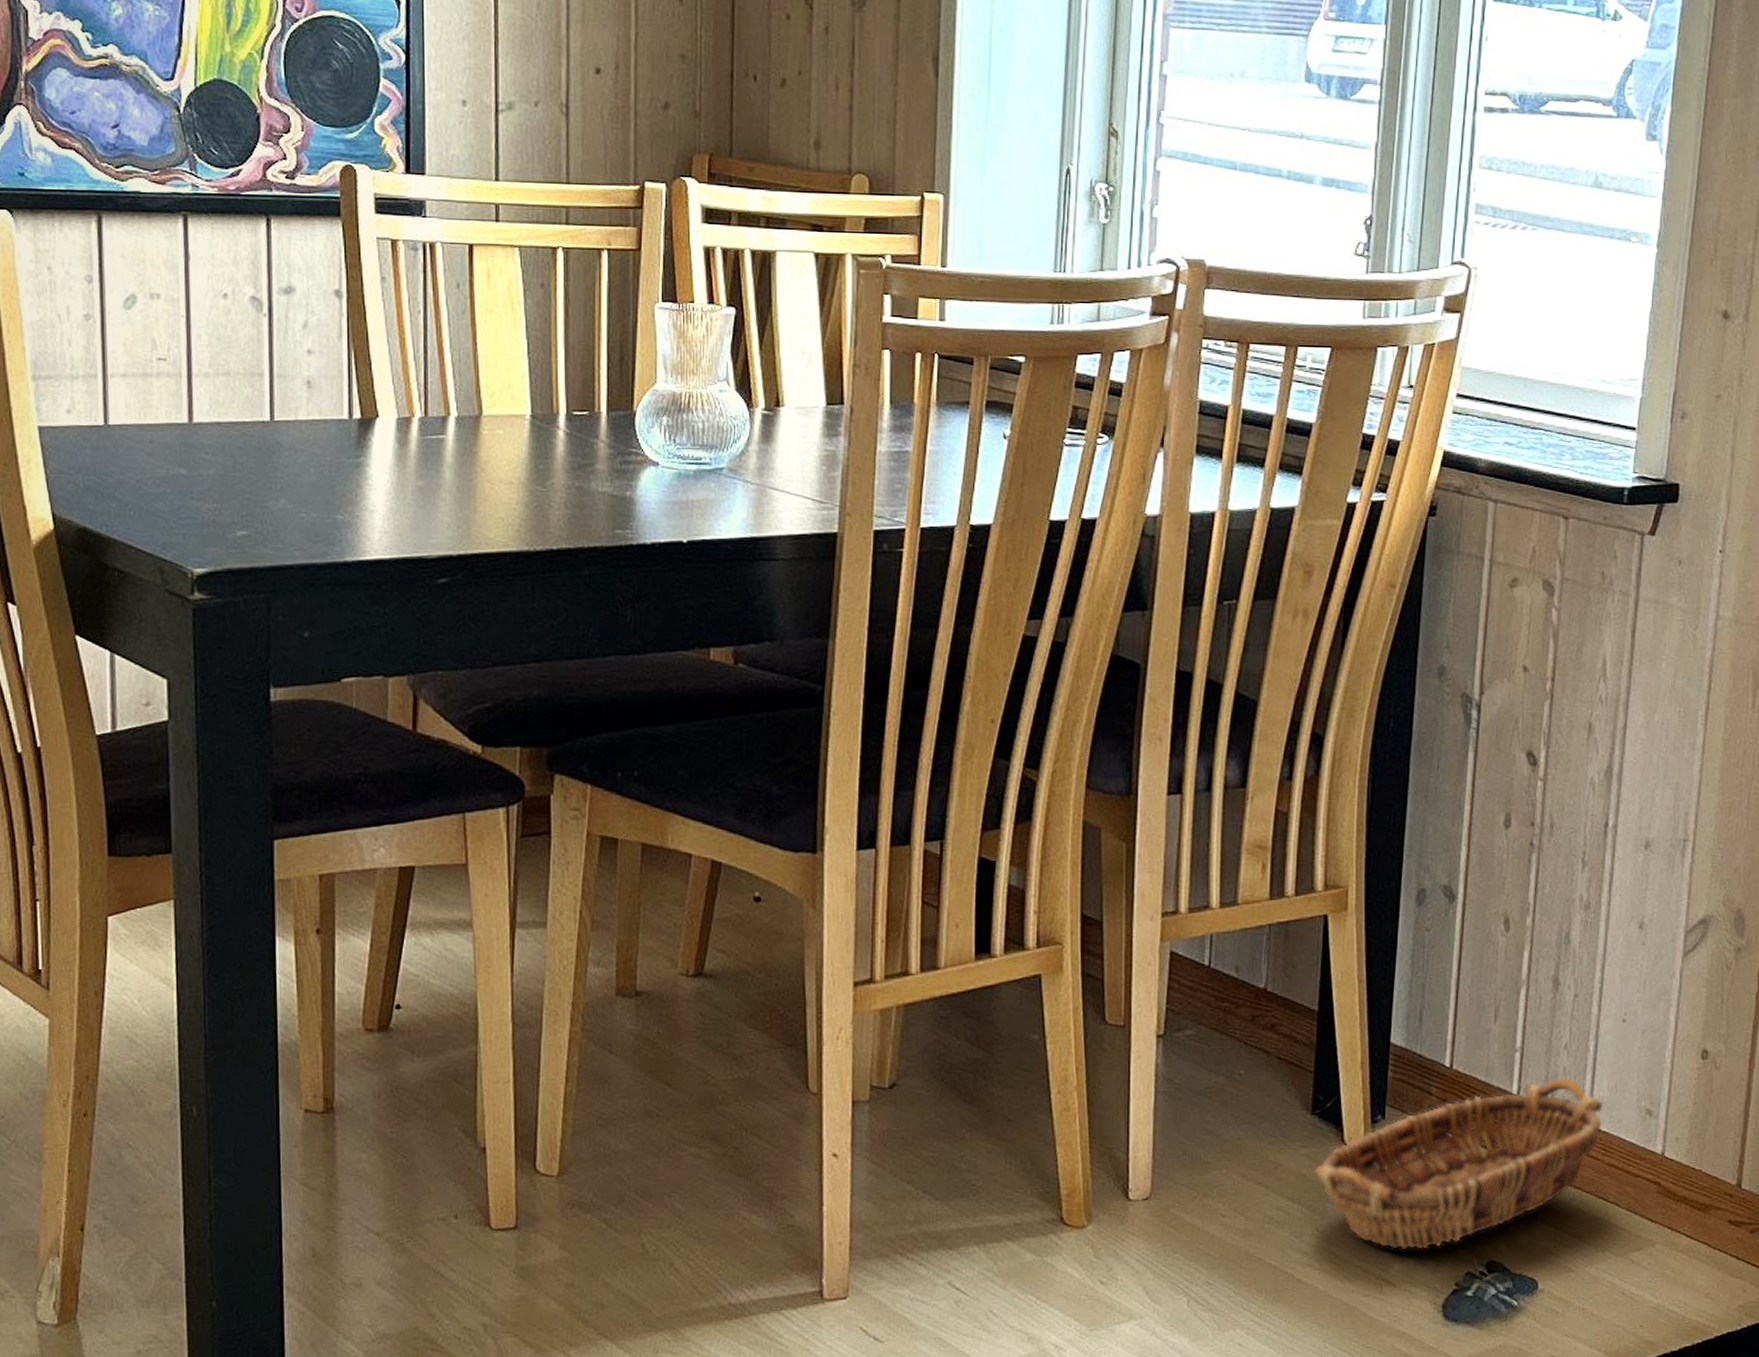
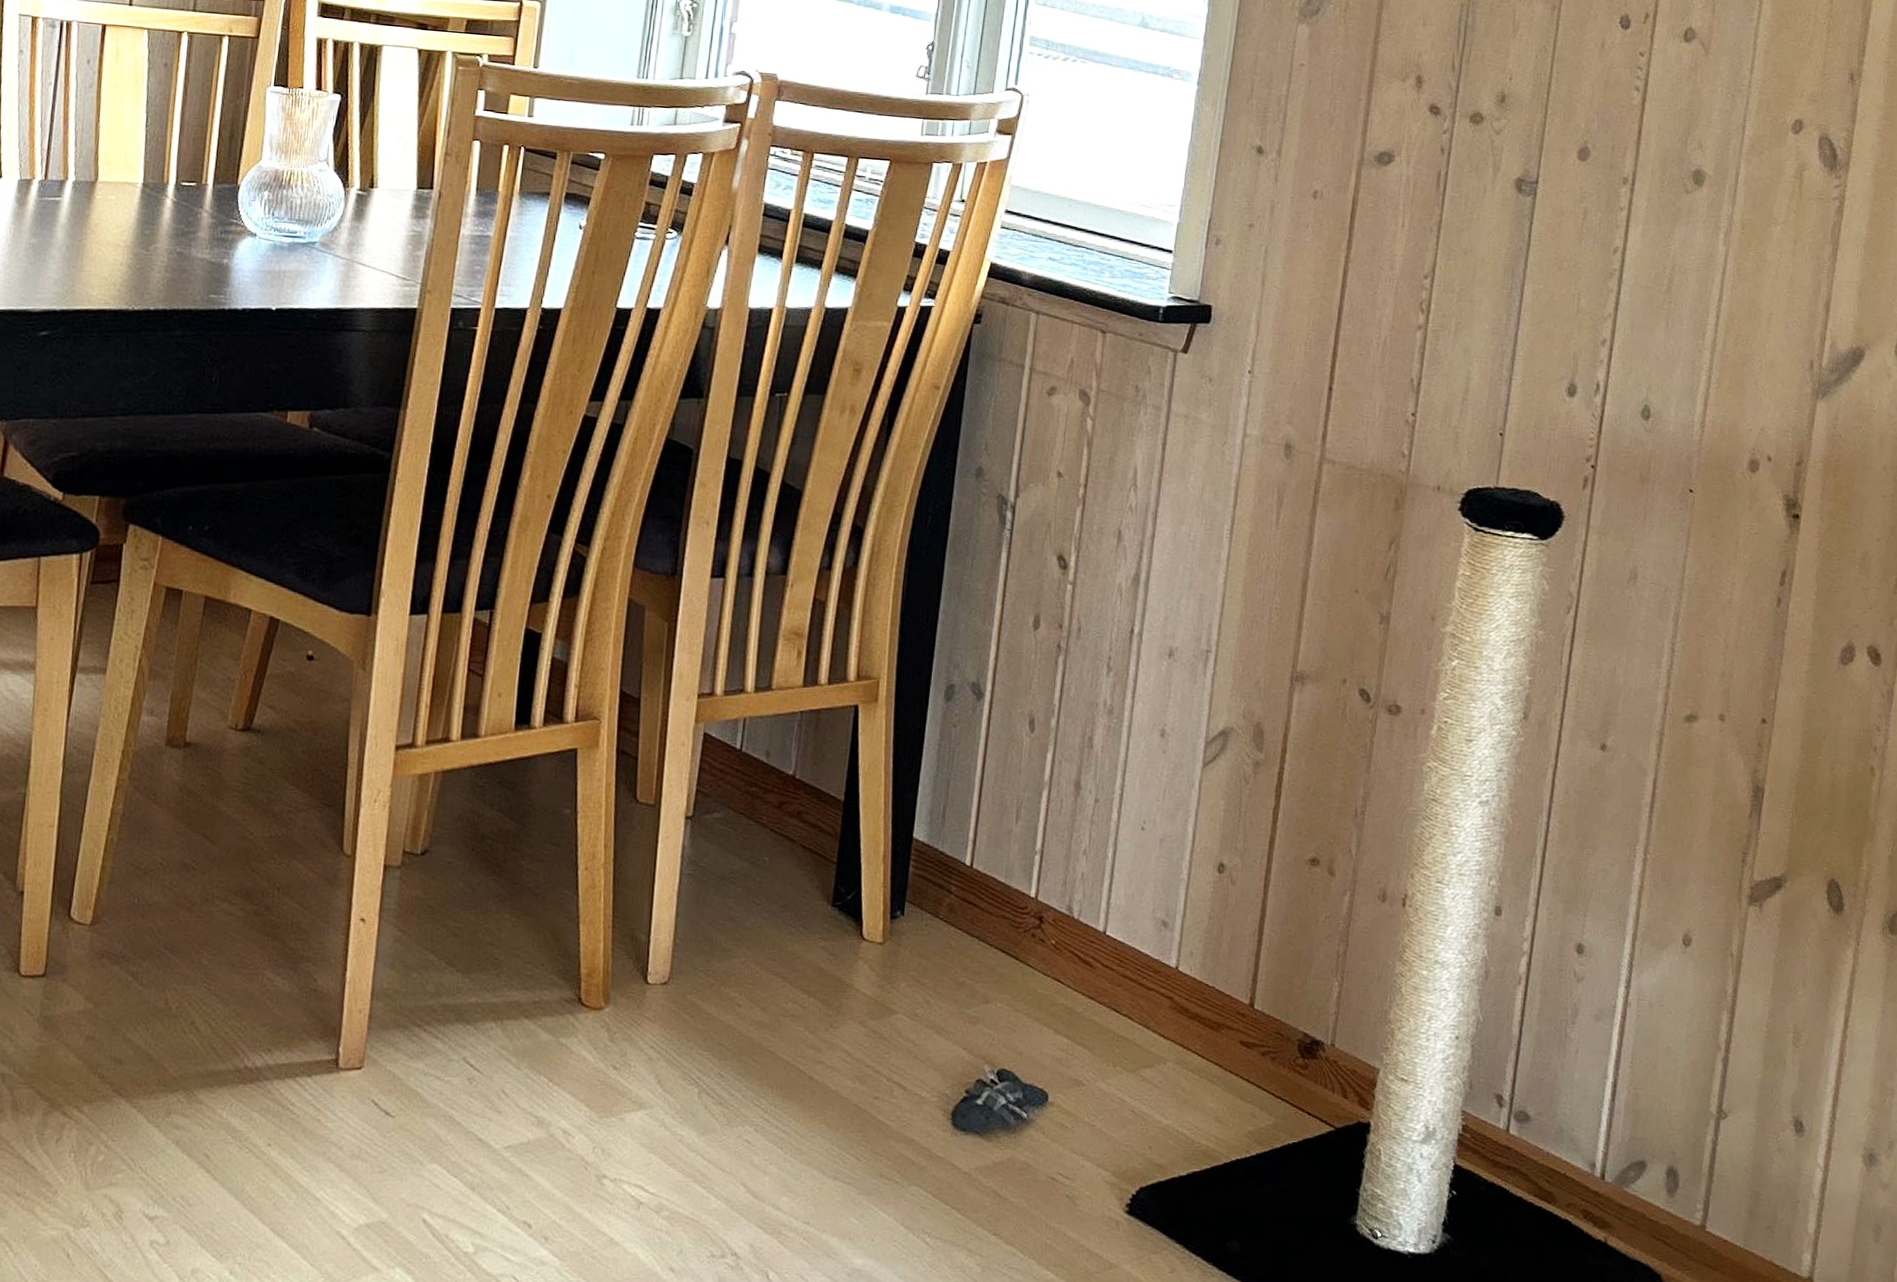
basket: present [1313,1076,1604,1250] -> none [831,882,1120,1053]

